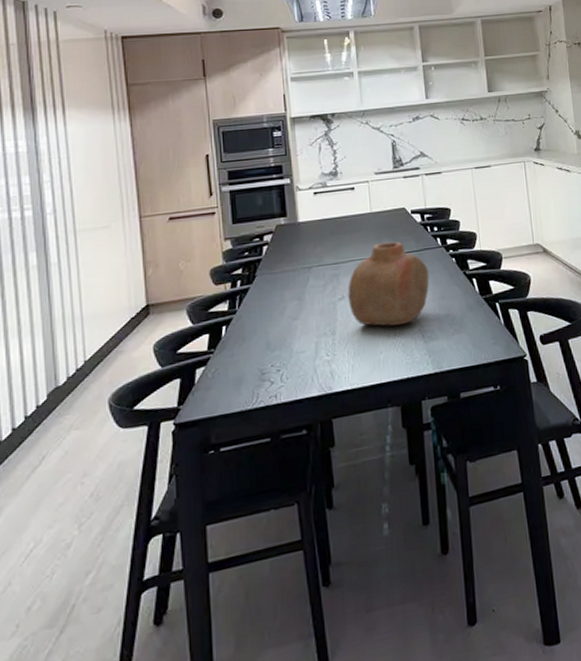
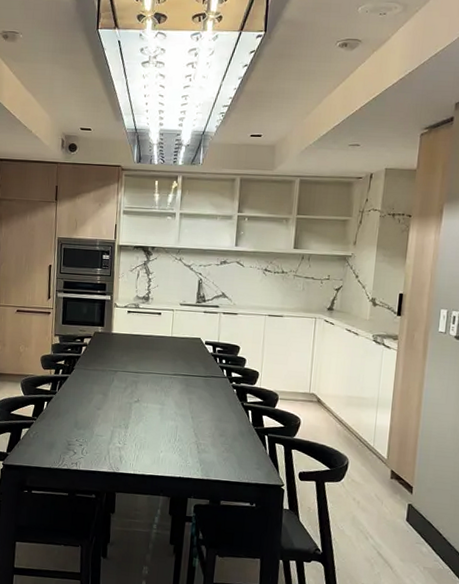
vase: present [347,241,430,327] -> none [142,363,212,434]

